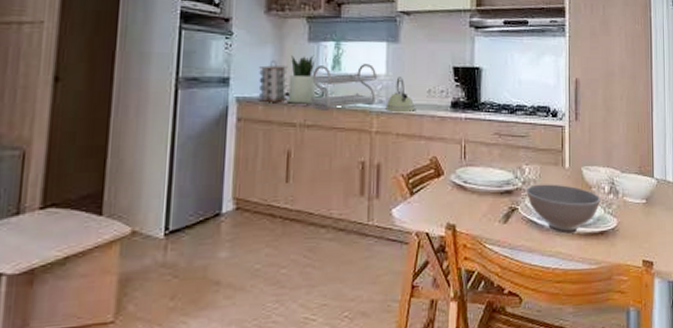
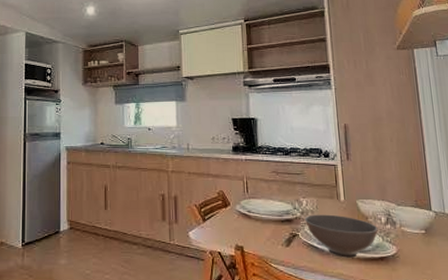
spice rack: present [259,59,288,103] -> none [81,118,102,151]
planter: present [286,55,317,104] -> none [102,115,125,151]
dish rack: present [310,64,378,110] -> none [119,119,170,155]
kettle: present [385,76,415,113] -> none [178,127,202,156]

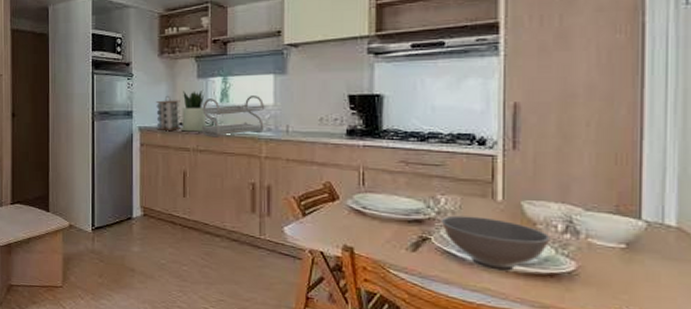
spice rack: none [81,118,102,151] -> present [156,95,180,132]
planter: none [102,115,125,151] -> present [180,91,208,132]
dish rack: none [119,119,170,155] -> present [201,96,265,138]

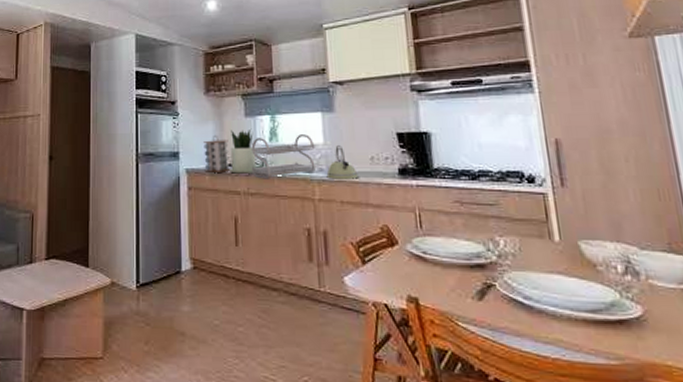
kettle: none [274,105,306,140] -> present [326,144,359,181]
bowl: present [440,215,551,271] -> none [502,258,613,319]

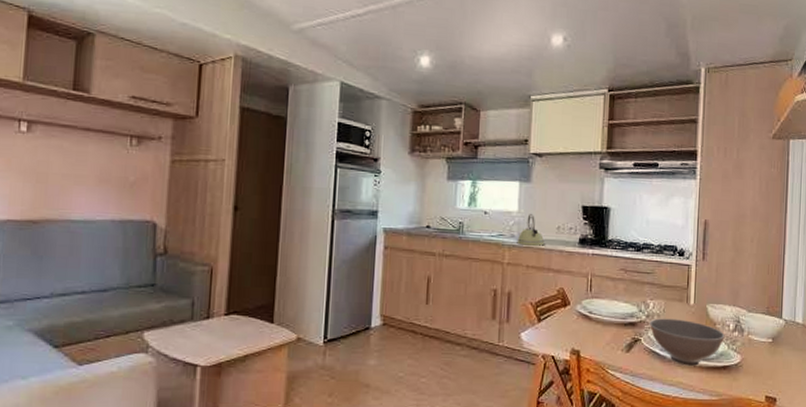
spice rack: present [203,134,230,174] -> none [403,195,429,235]
planter: present [230,130,258,174] -> none [427,192,455,236]
dish rack: present [251,134,316,179] -> none [448,201,510,242]
bowl: none [502,258,613,319] -> present [649,318,725,366]

